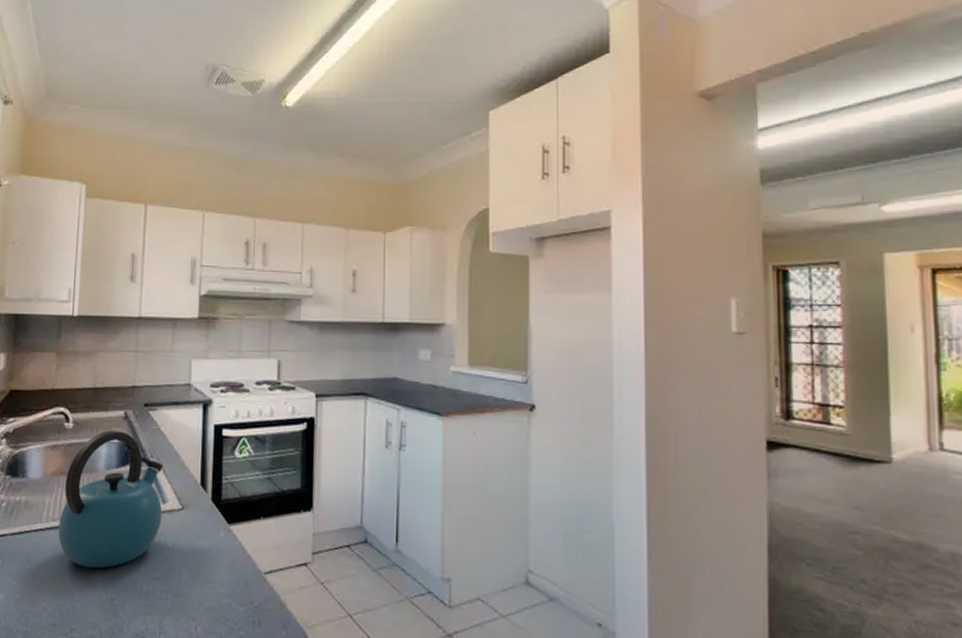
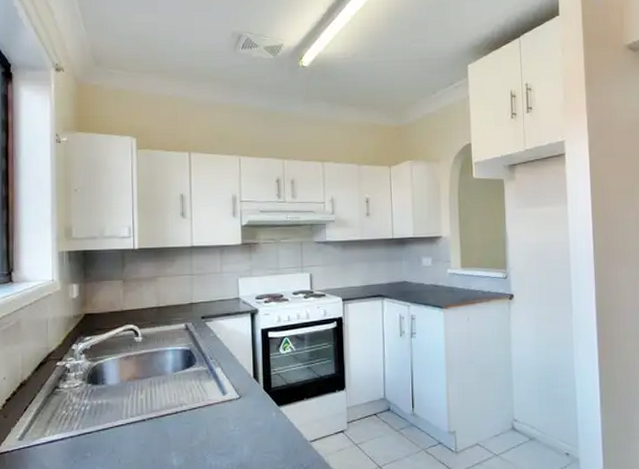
kettle: present [58,430,164,569] -> none [137,340,224,452]

